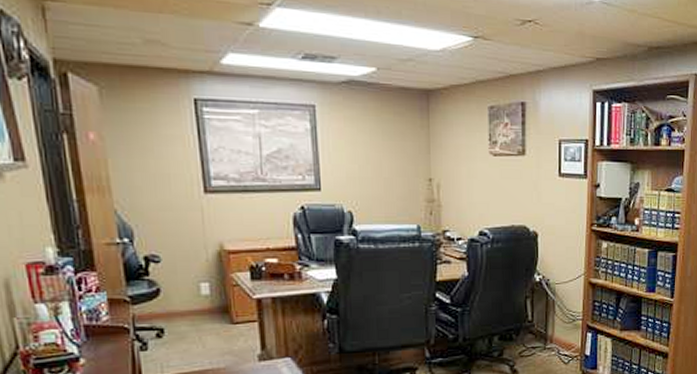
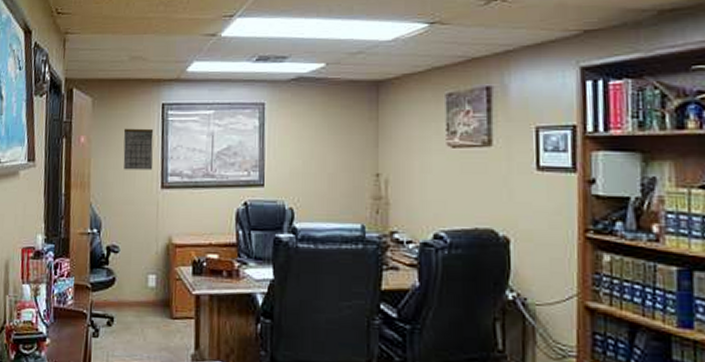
calendar: none [147,125,192,173] -> present [123,128,154,170]

